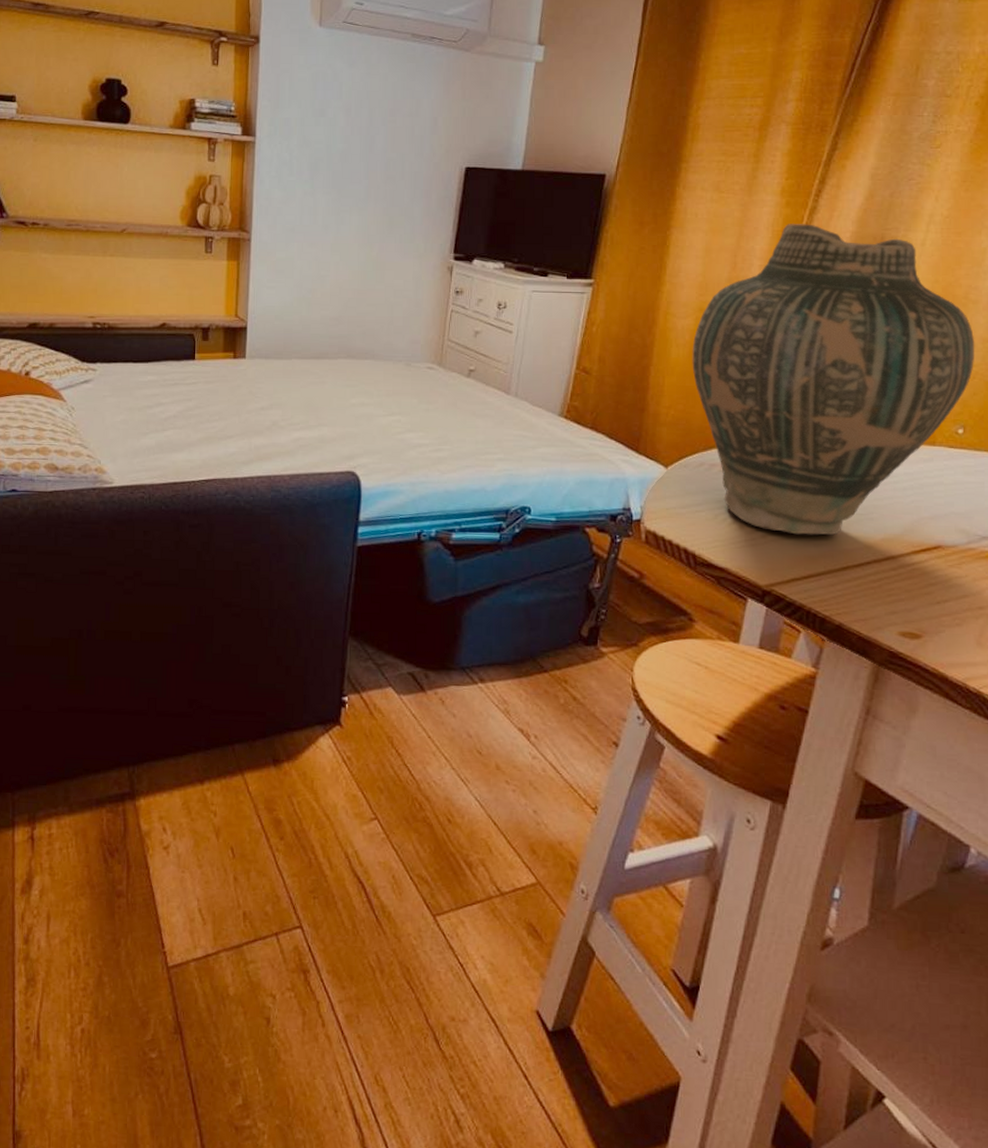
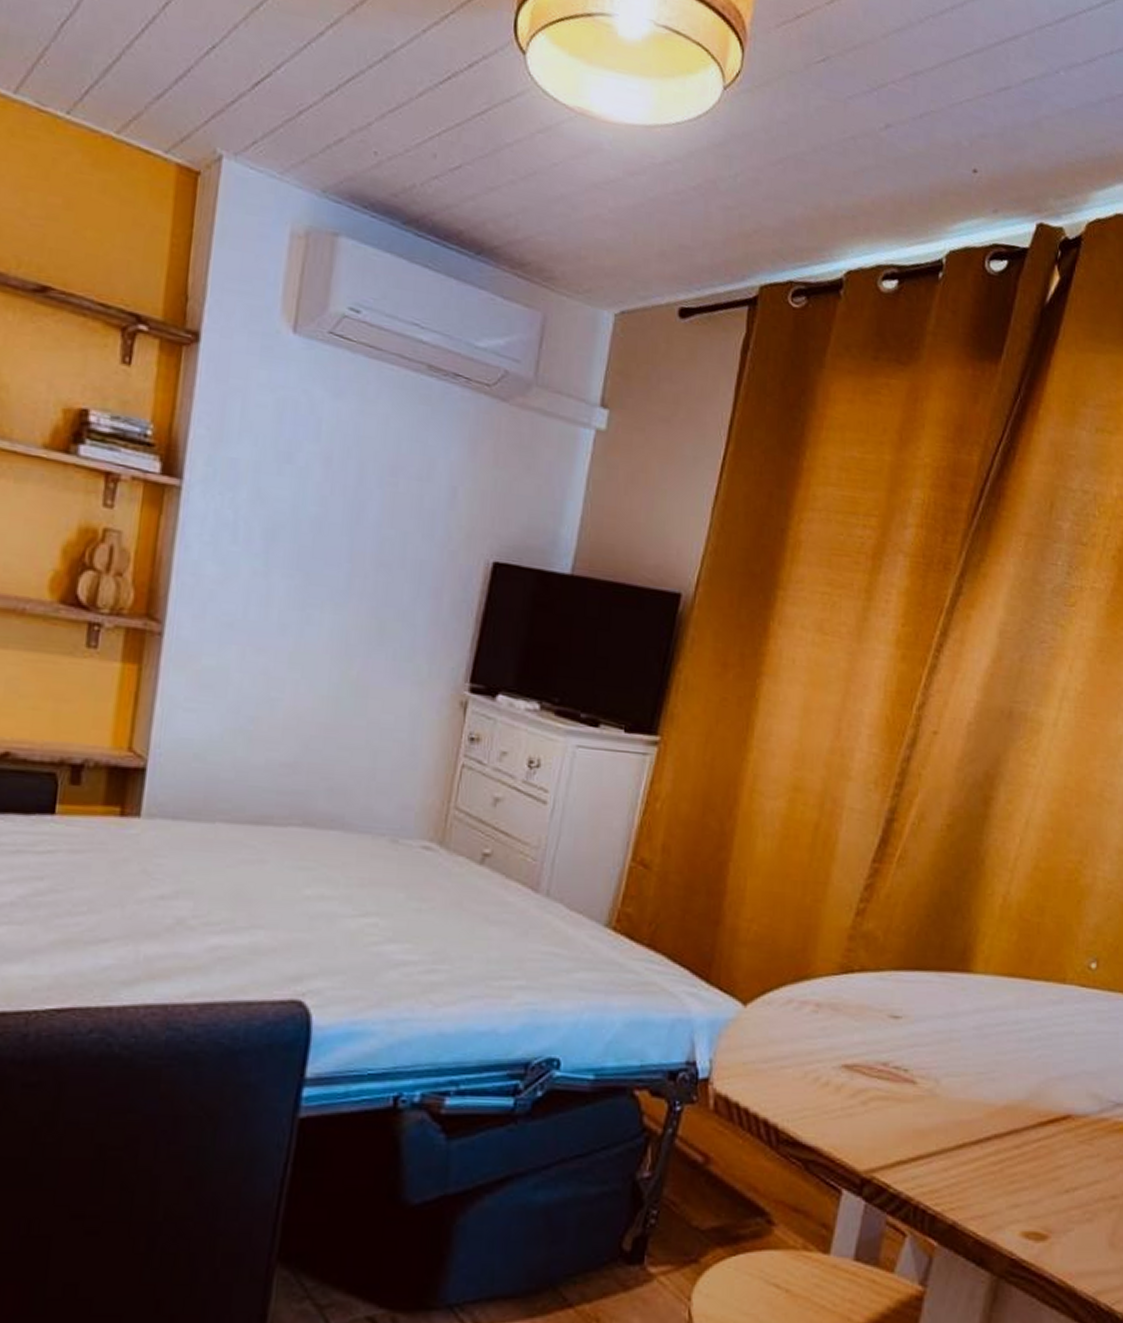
vase: present [692,224,975,536] -> none [782,683,1110,1102]

